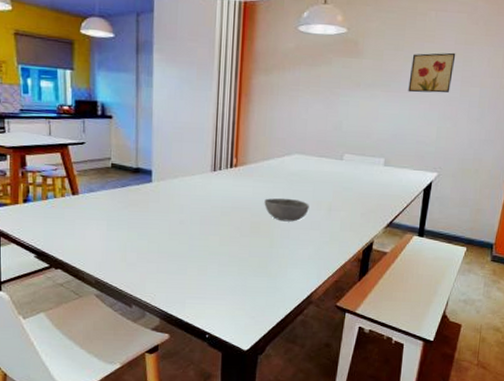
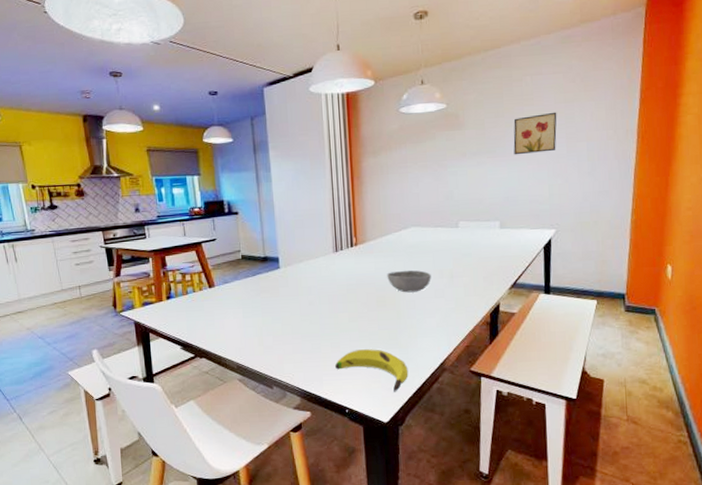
banana: none [200,275,275,321] -> present [335,349,409,392]

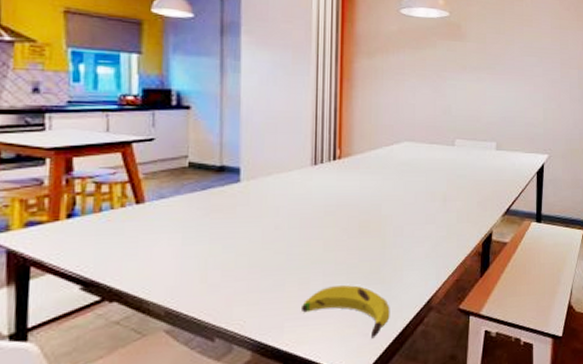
bowl: present [387,270,431,293] -> none [373,190,423,217]
wall art: present [513,112,557,155] -> none [512,36,553,75]

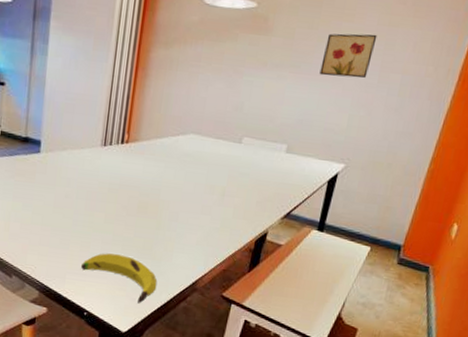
wall art: none [512,36,553,75] -> present [319,33,377,78]

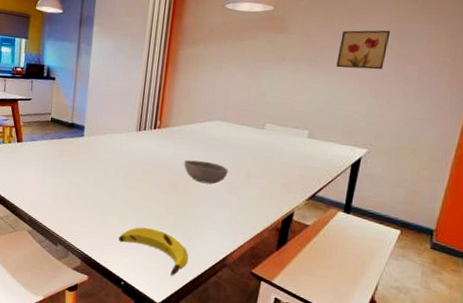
bowl: none [154,178,202,205] -> present [184,159,228,184]

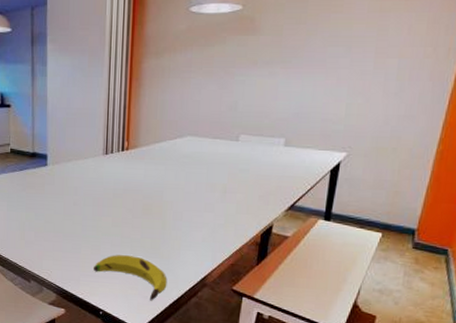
bowl: present [184,159,228,184] -> none [156,180,203,204]
wall art: present [336,30,391,70] -> none [311,22,369,68]

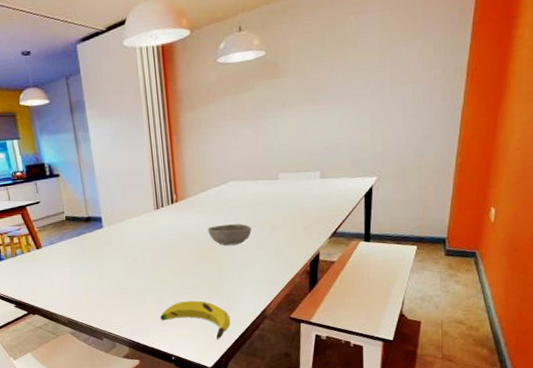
bowl: none [156,180,203,204] -> present [208,223,252,246]

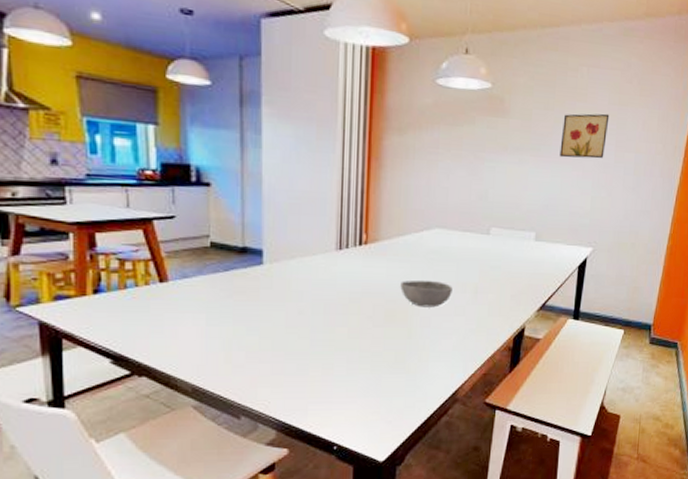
banana: present [160,300,231,340] -> none [325,373,414,426]
wall art: none [335,53,382,102] -> present [559,113,610,159]

